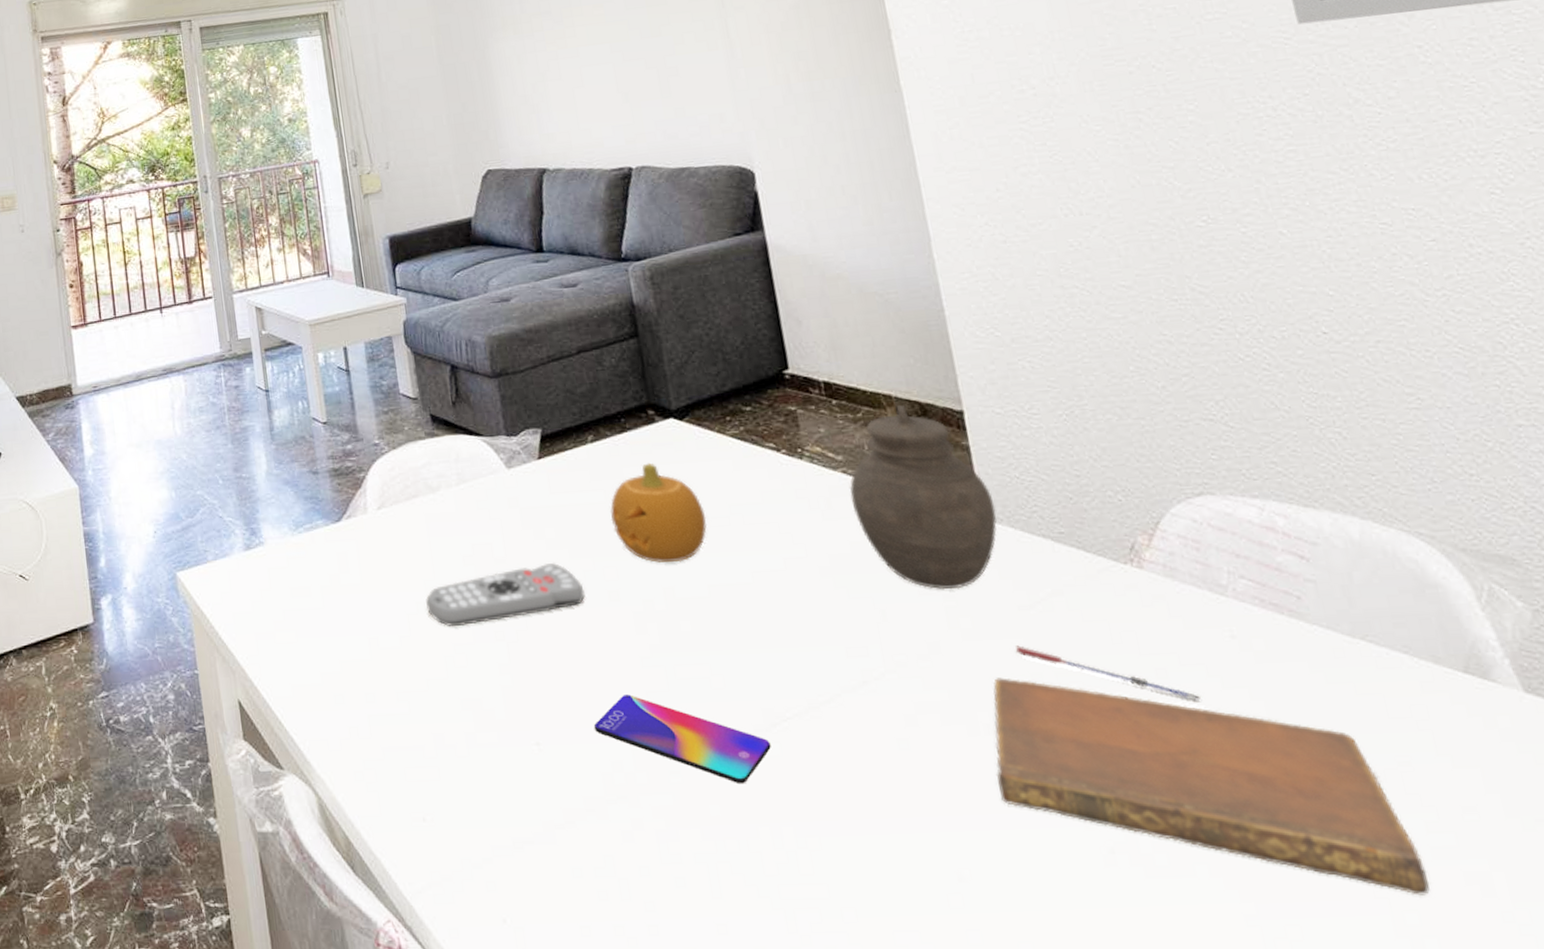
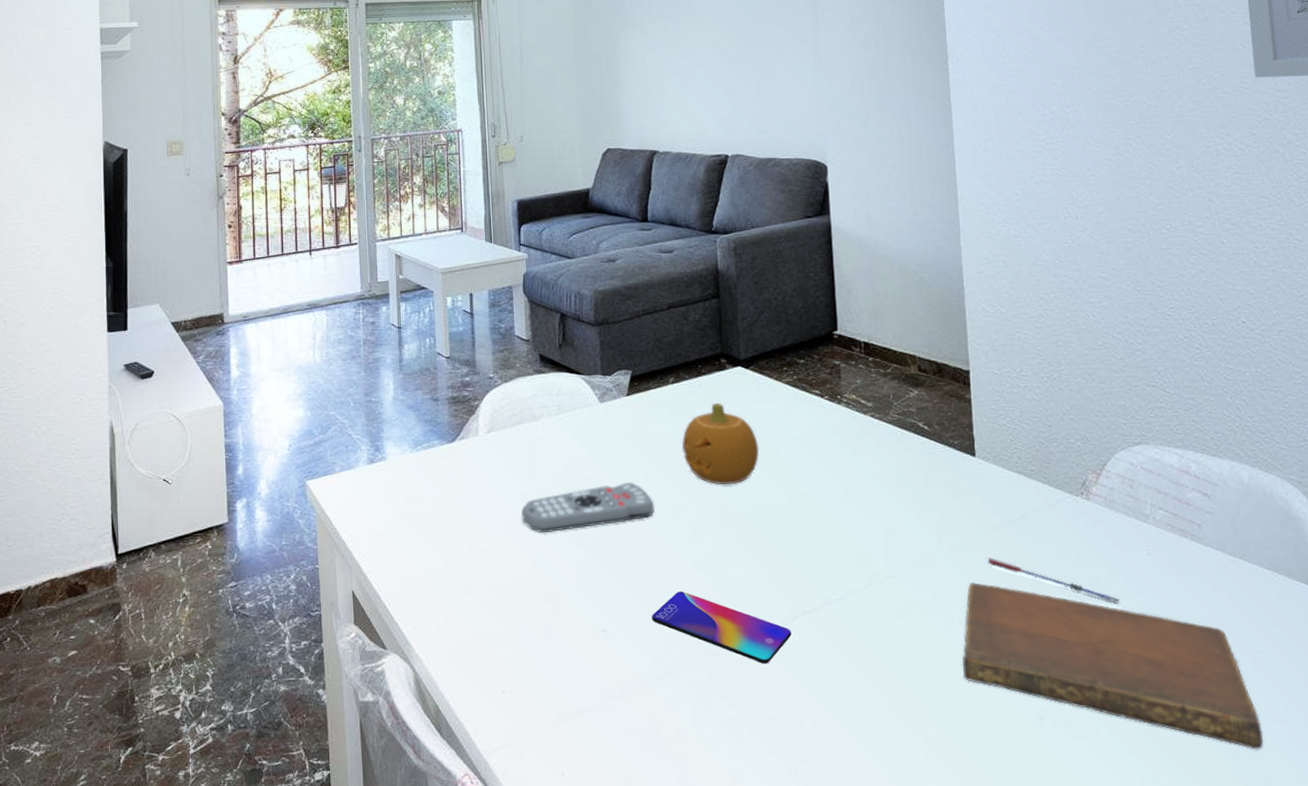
jar: present [849,405,998,590] -> none [875,364,986,513]

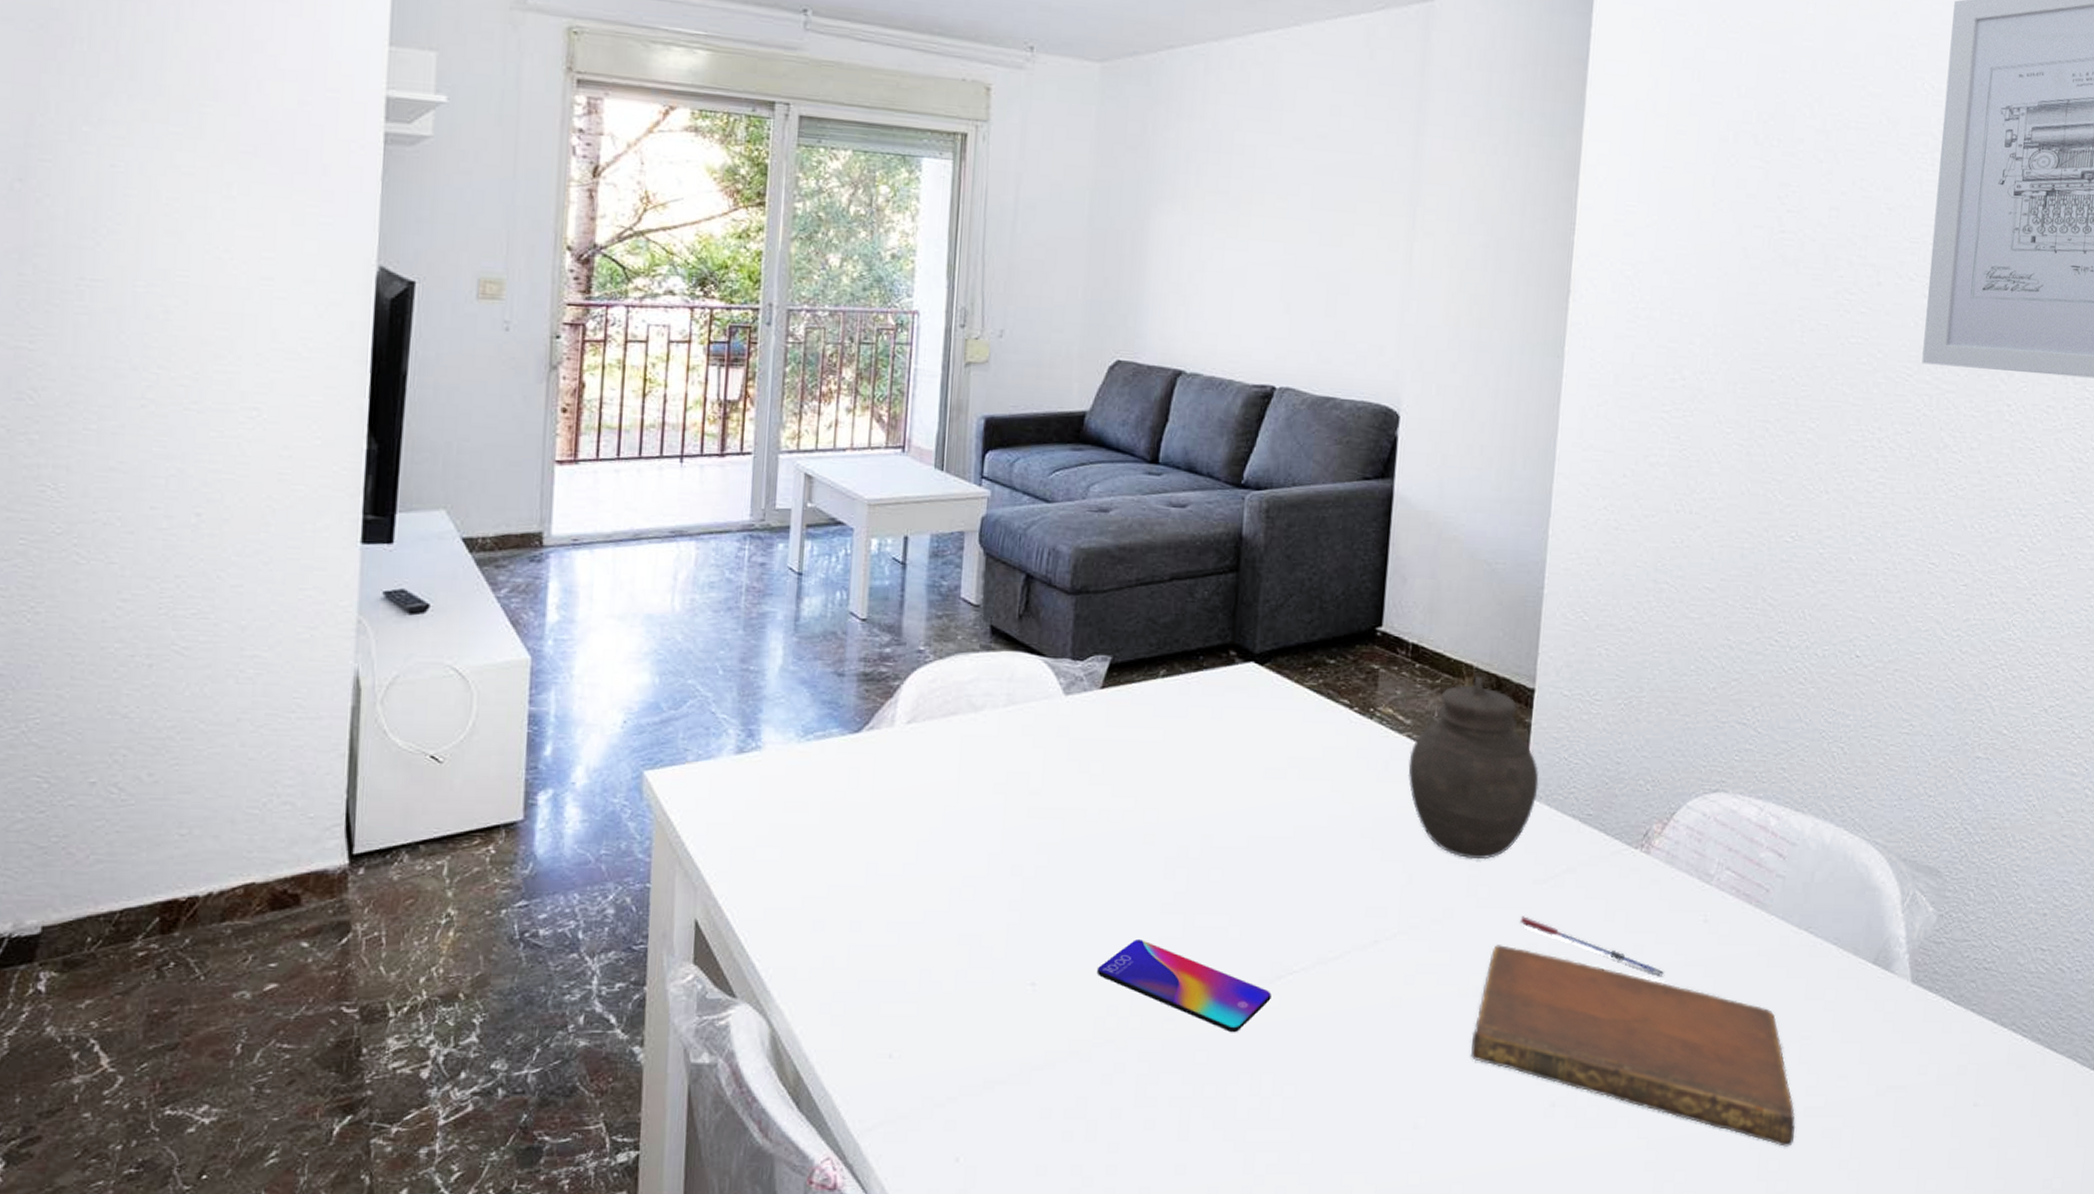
remote control: present [521,481,655,532] -> none [941,798,1119,857]
fruit: present [682,402,760,485] -> none [1164,705,1264,811]
jar: none [875,364,986,513] -> present [1408,677,1539,860]

